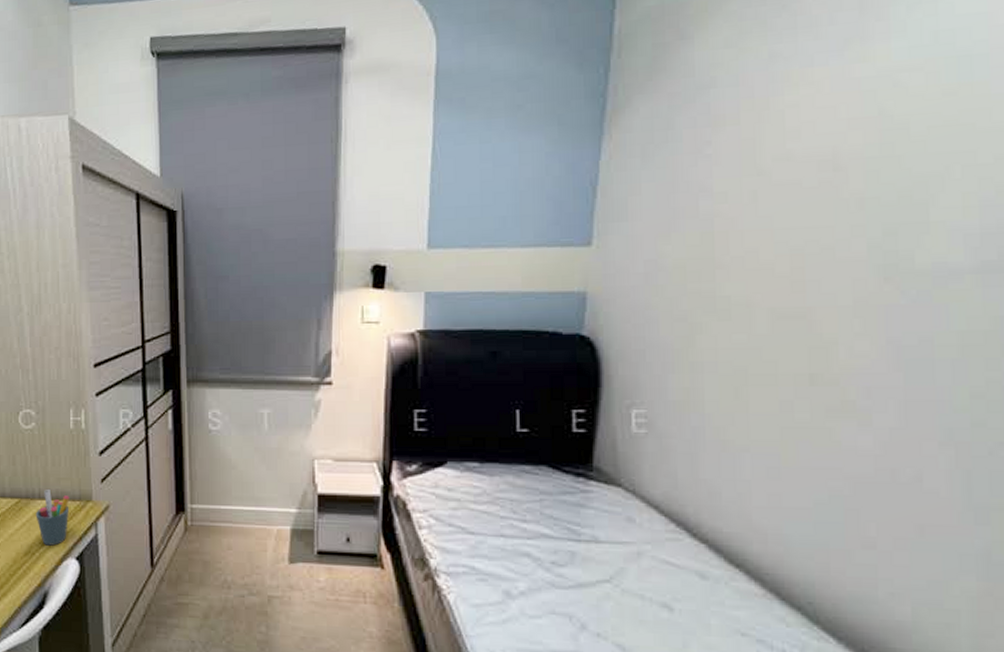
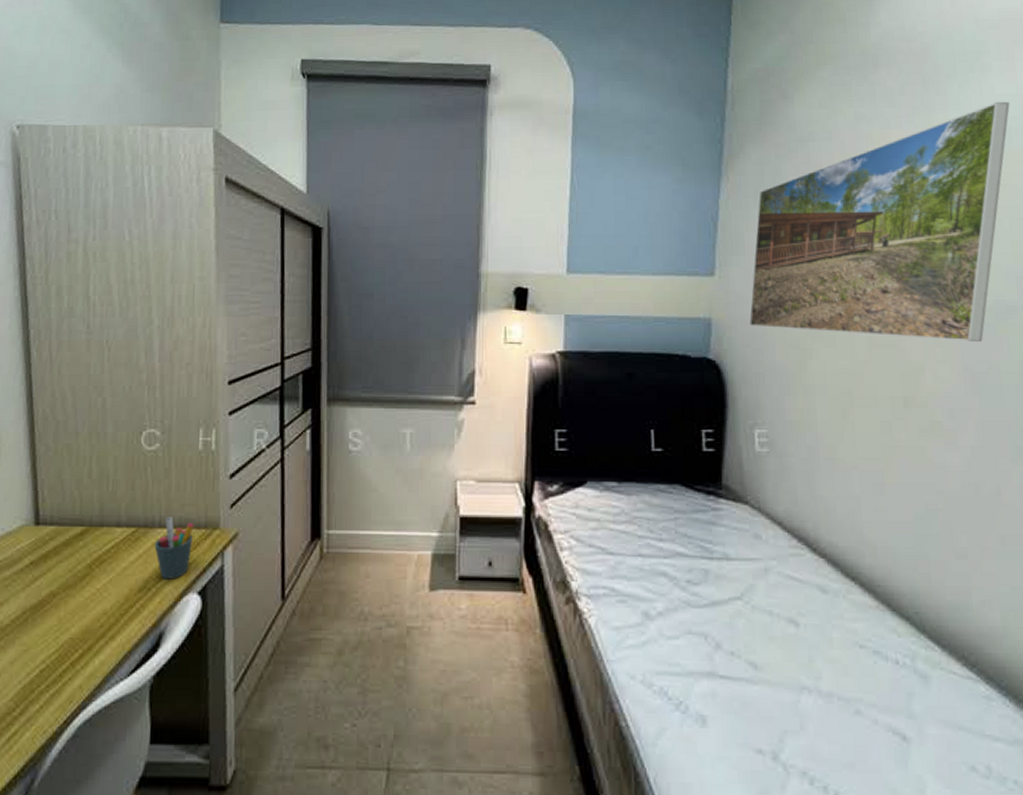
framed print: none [630,22,974,311] -> present [749,101,1010,342]

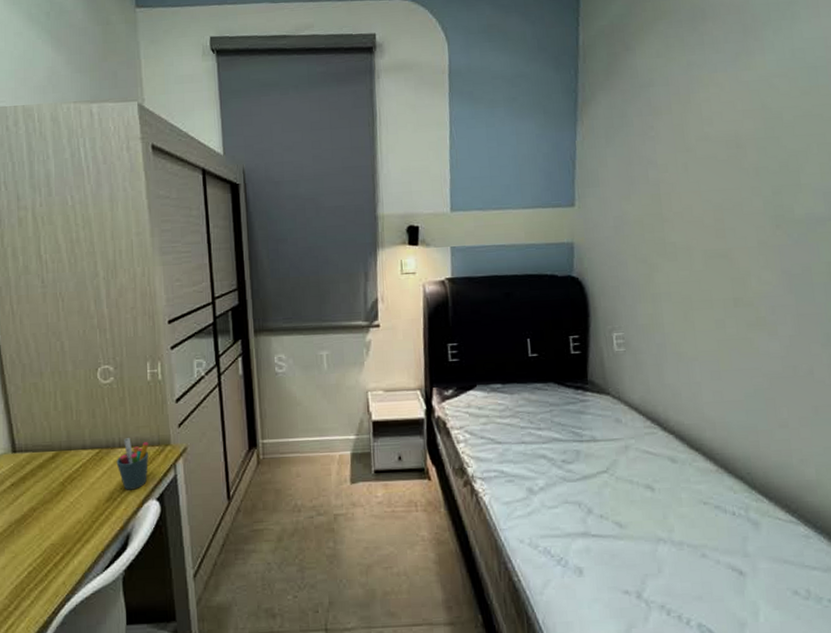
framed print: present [749,101,1010,342] -> none [605,43,816,250]

